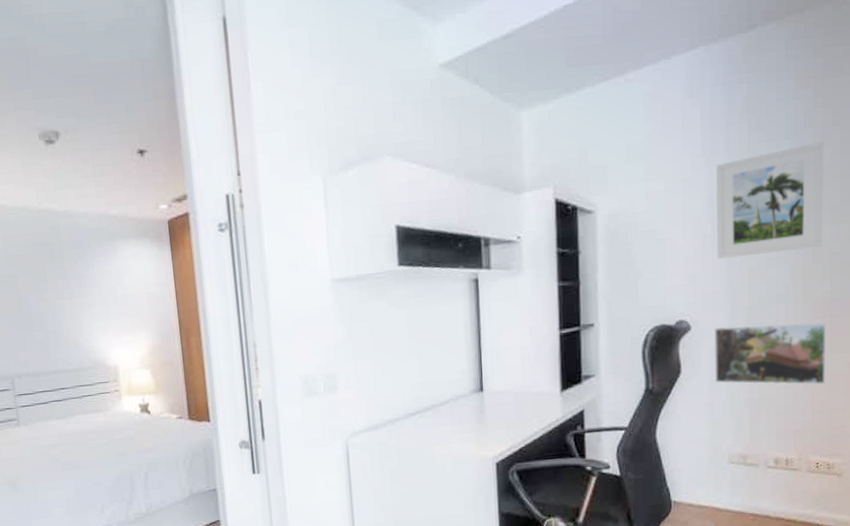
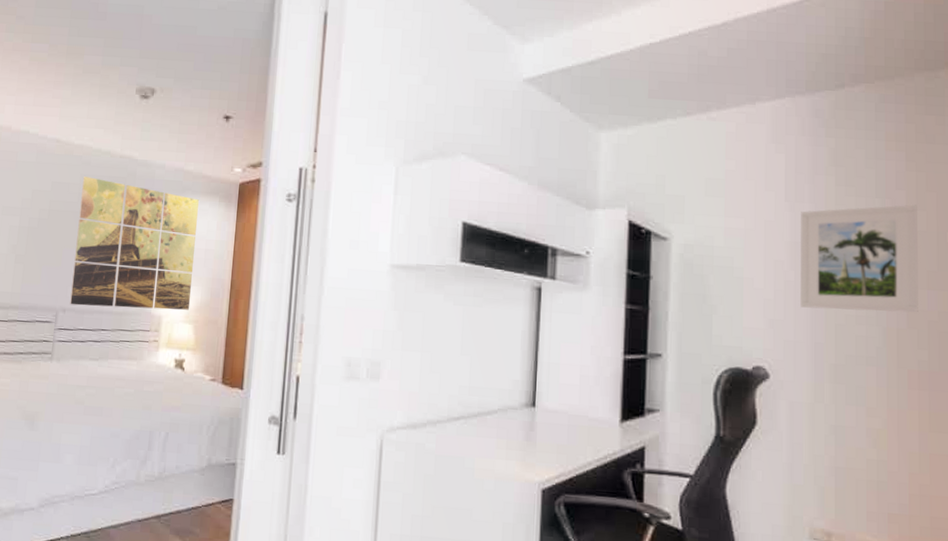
wall art: none [5,237,144,370] -> present [70,176,199,310]
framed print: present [714,323,825,385] -> none [794,380,924,466]

